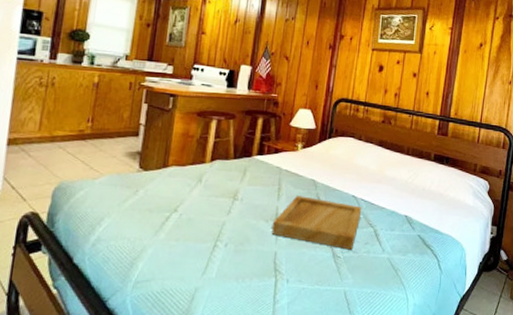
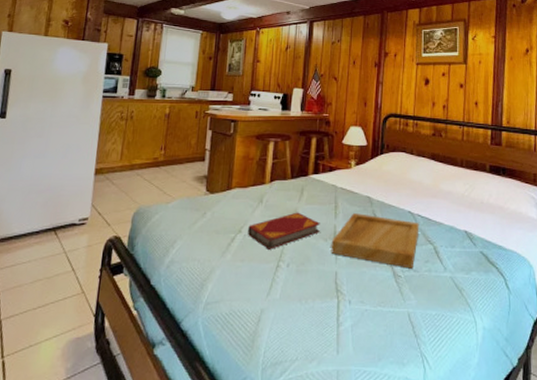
hardback book: none [184,192,262,229] -> present [248,212,320,250]

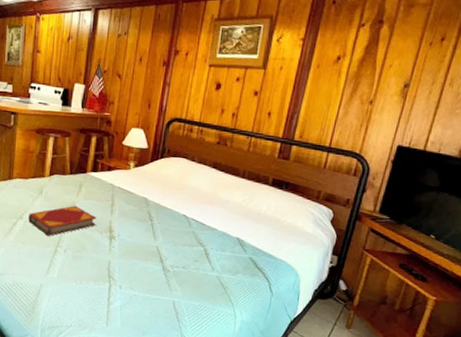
tray: present [331,213,419,269] -> none [105,212,193,266]

